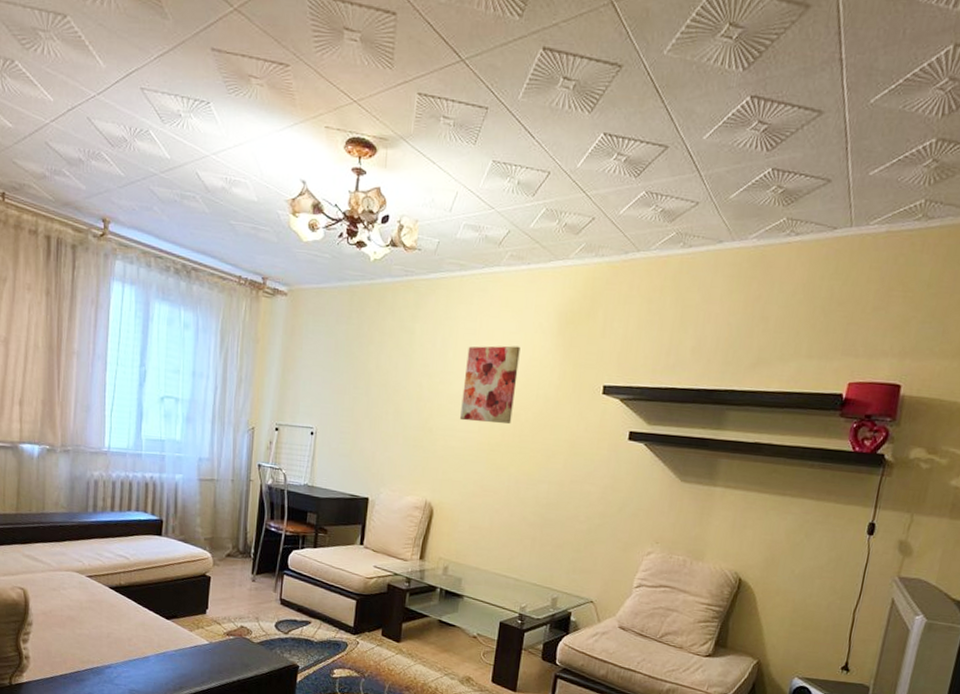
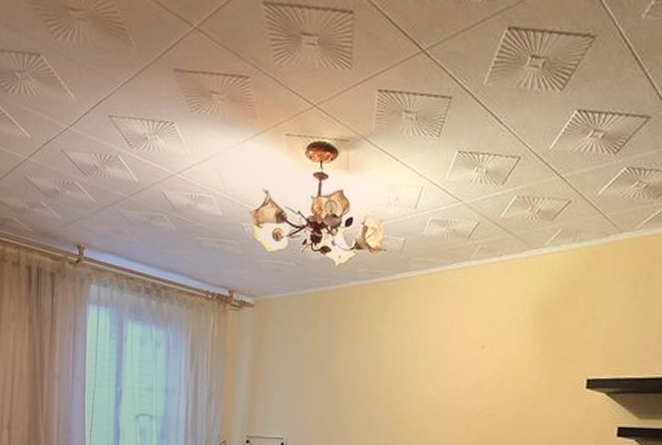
wall art: present [460,345,521,424] -> none [433,343,495,426]

